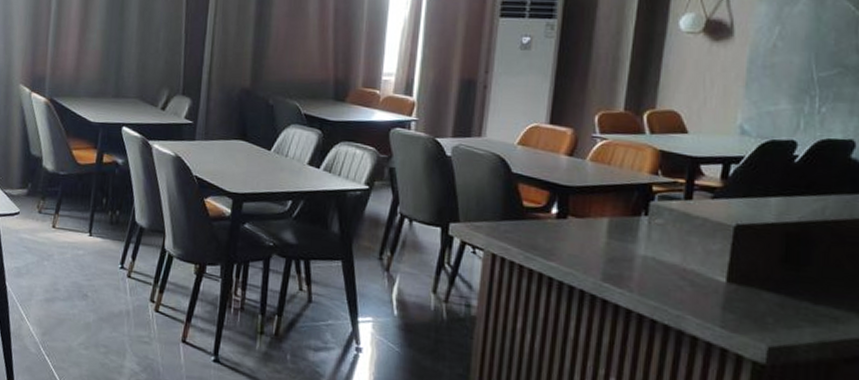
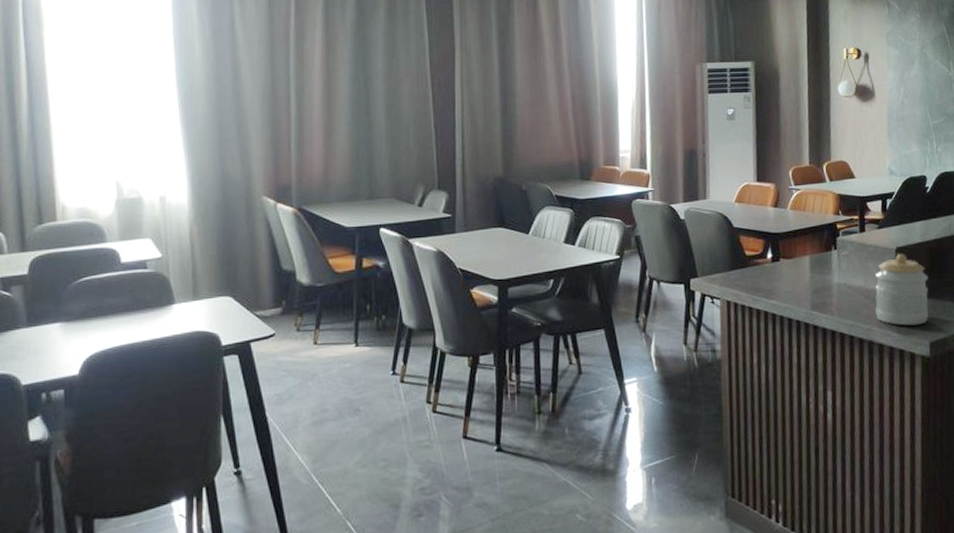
jar: none [691,232,779,324] -> present [874,253,929,326]

